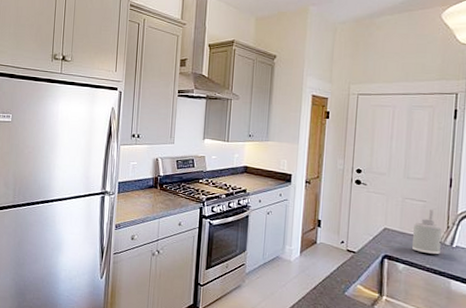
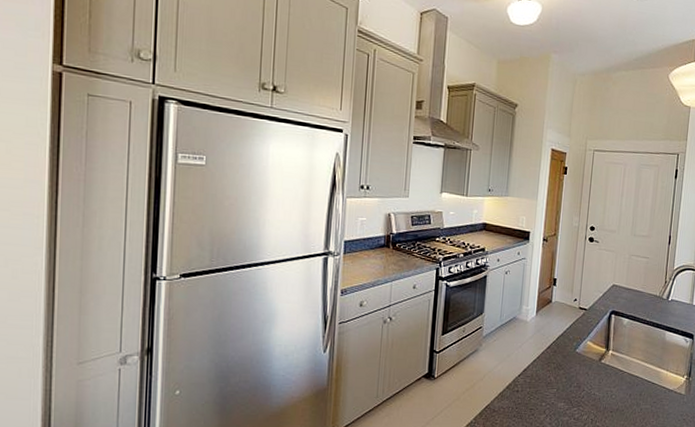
soap dispenser: present [412,209,442,255] -> none [636,265,661,309]

